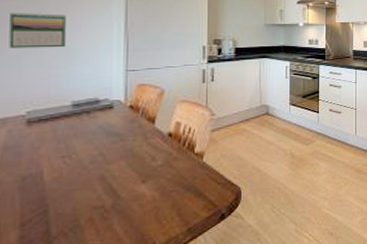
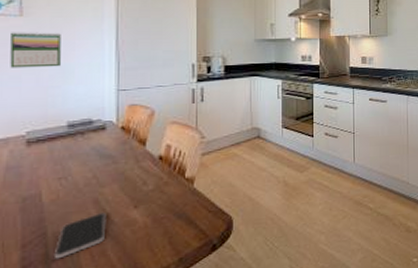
smartphone: none [57,189,113,236] -> present [55,213,106,259]

